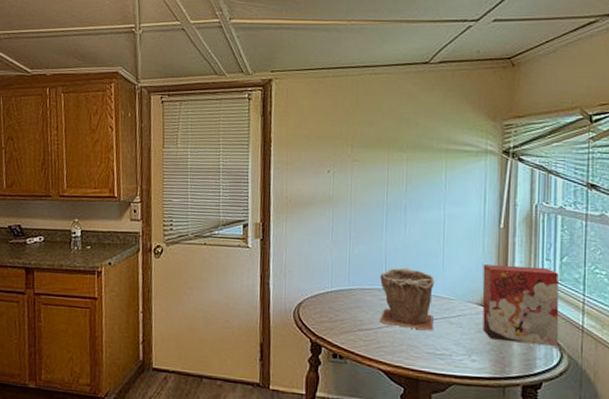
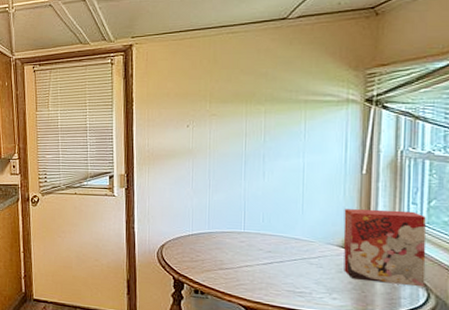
plant pot: present [380,267,435,331] -> none [239,212,294,271]

